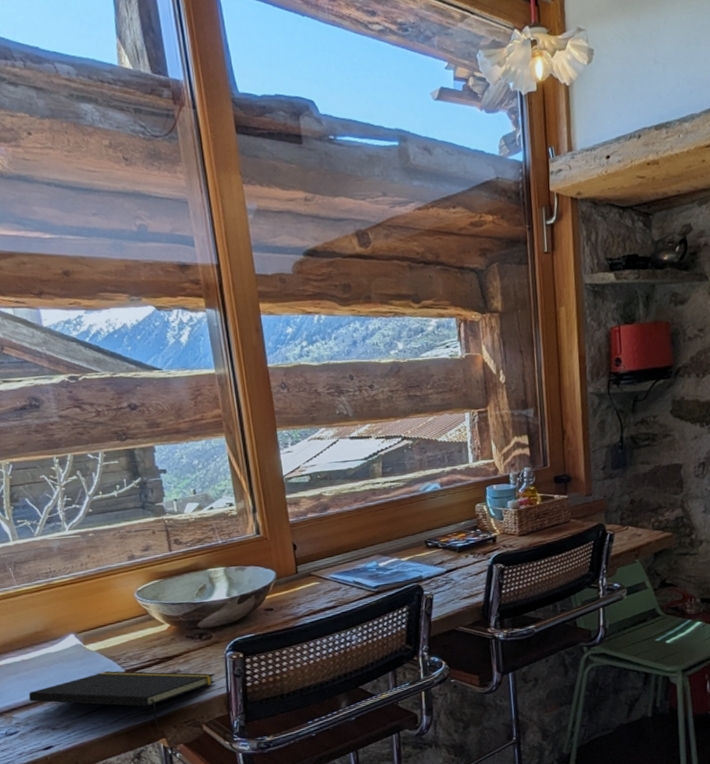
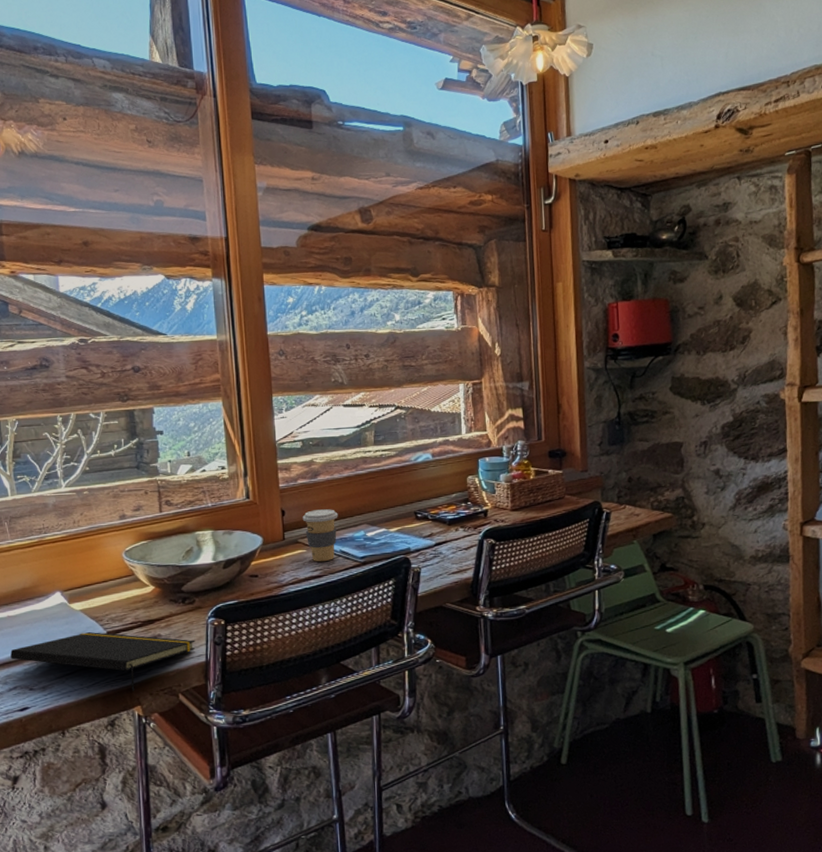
coffee cup: none [314,541,350,593] -> present [302,509,338,562]

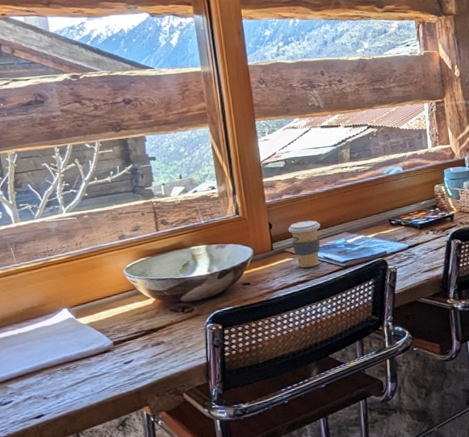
notepad: present [10,631,195,691] -> none [23,342,196,394]

